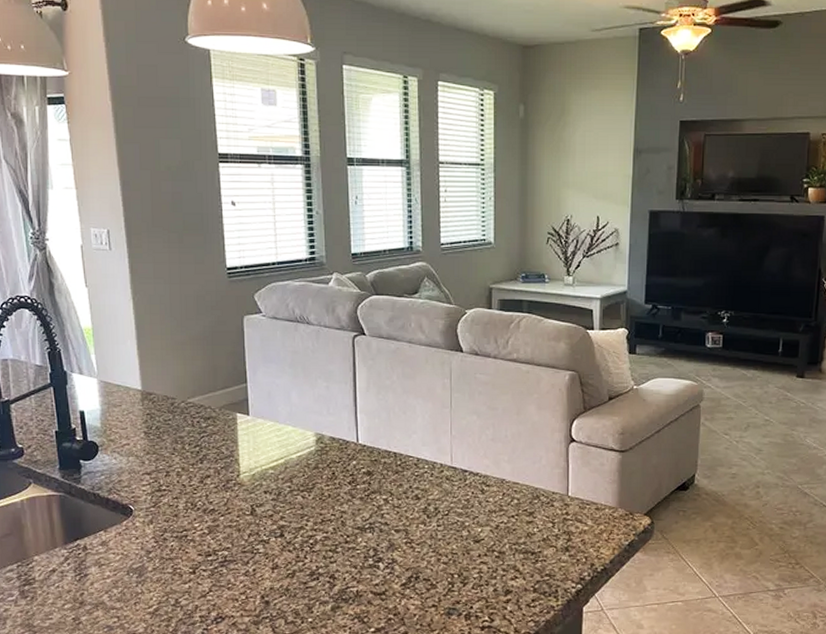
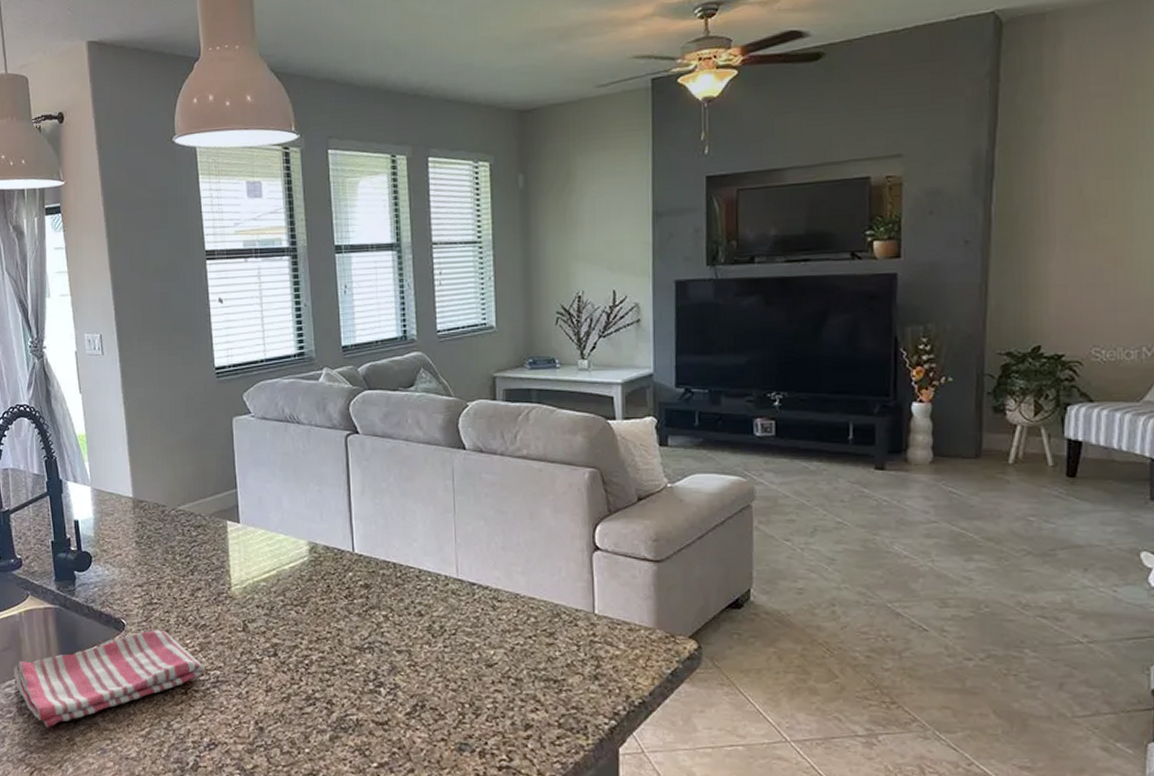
dish towel: none [14,515,213,609] -> present [13,630,205,728]

